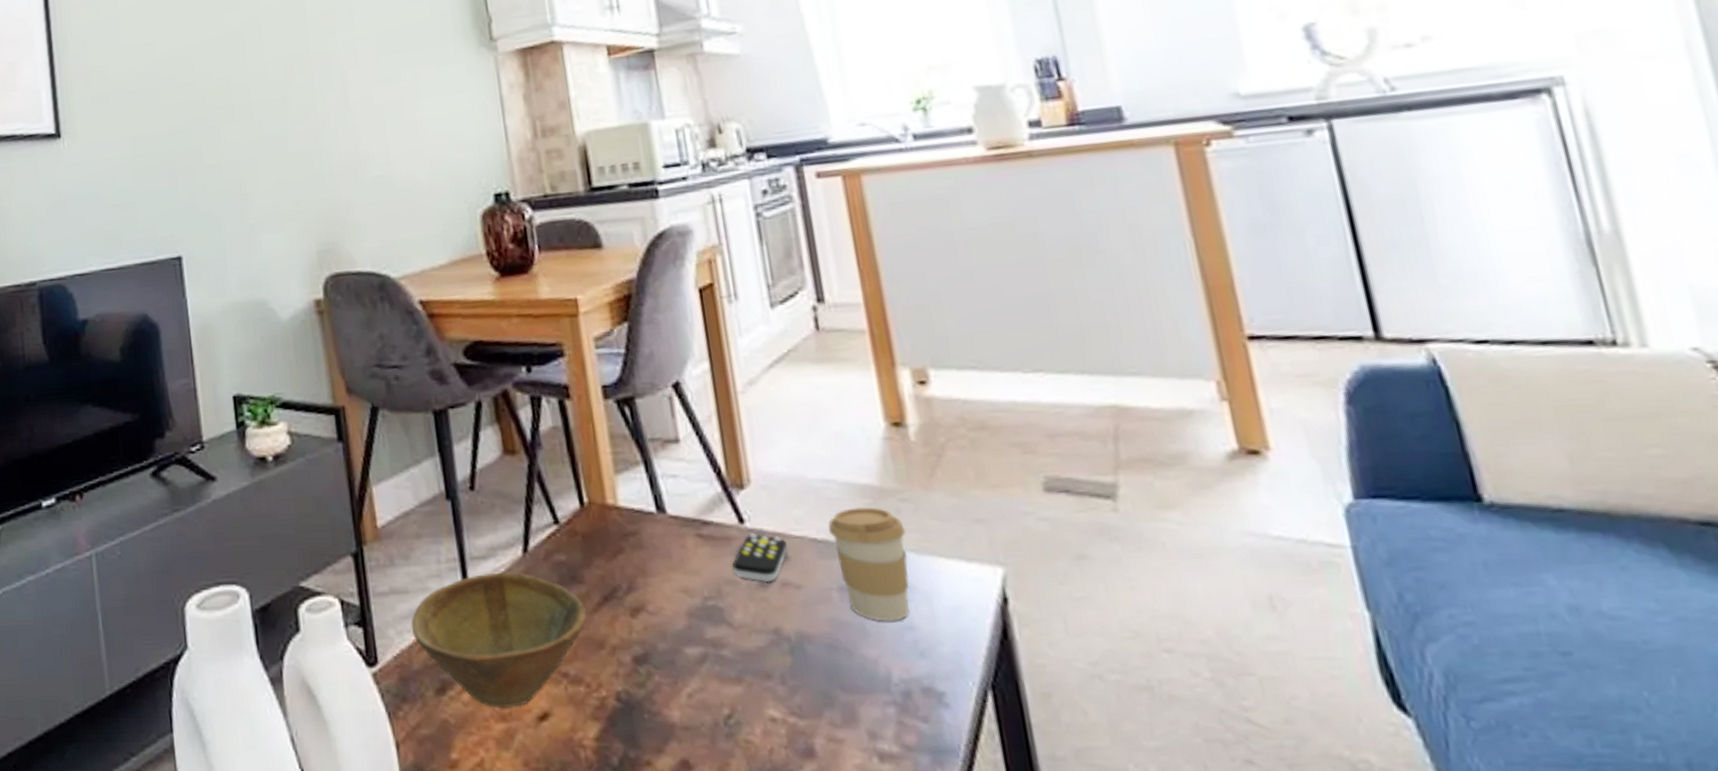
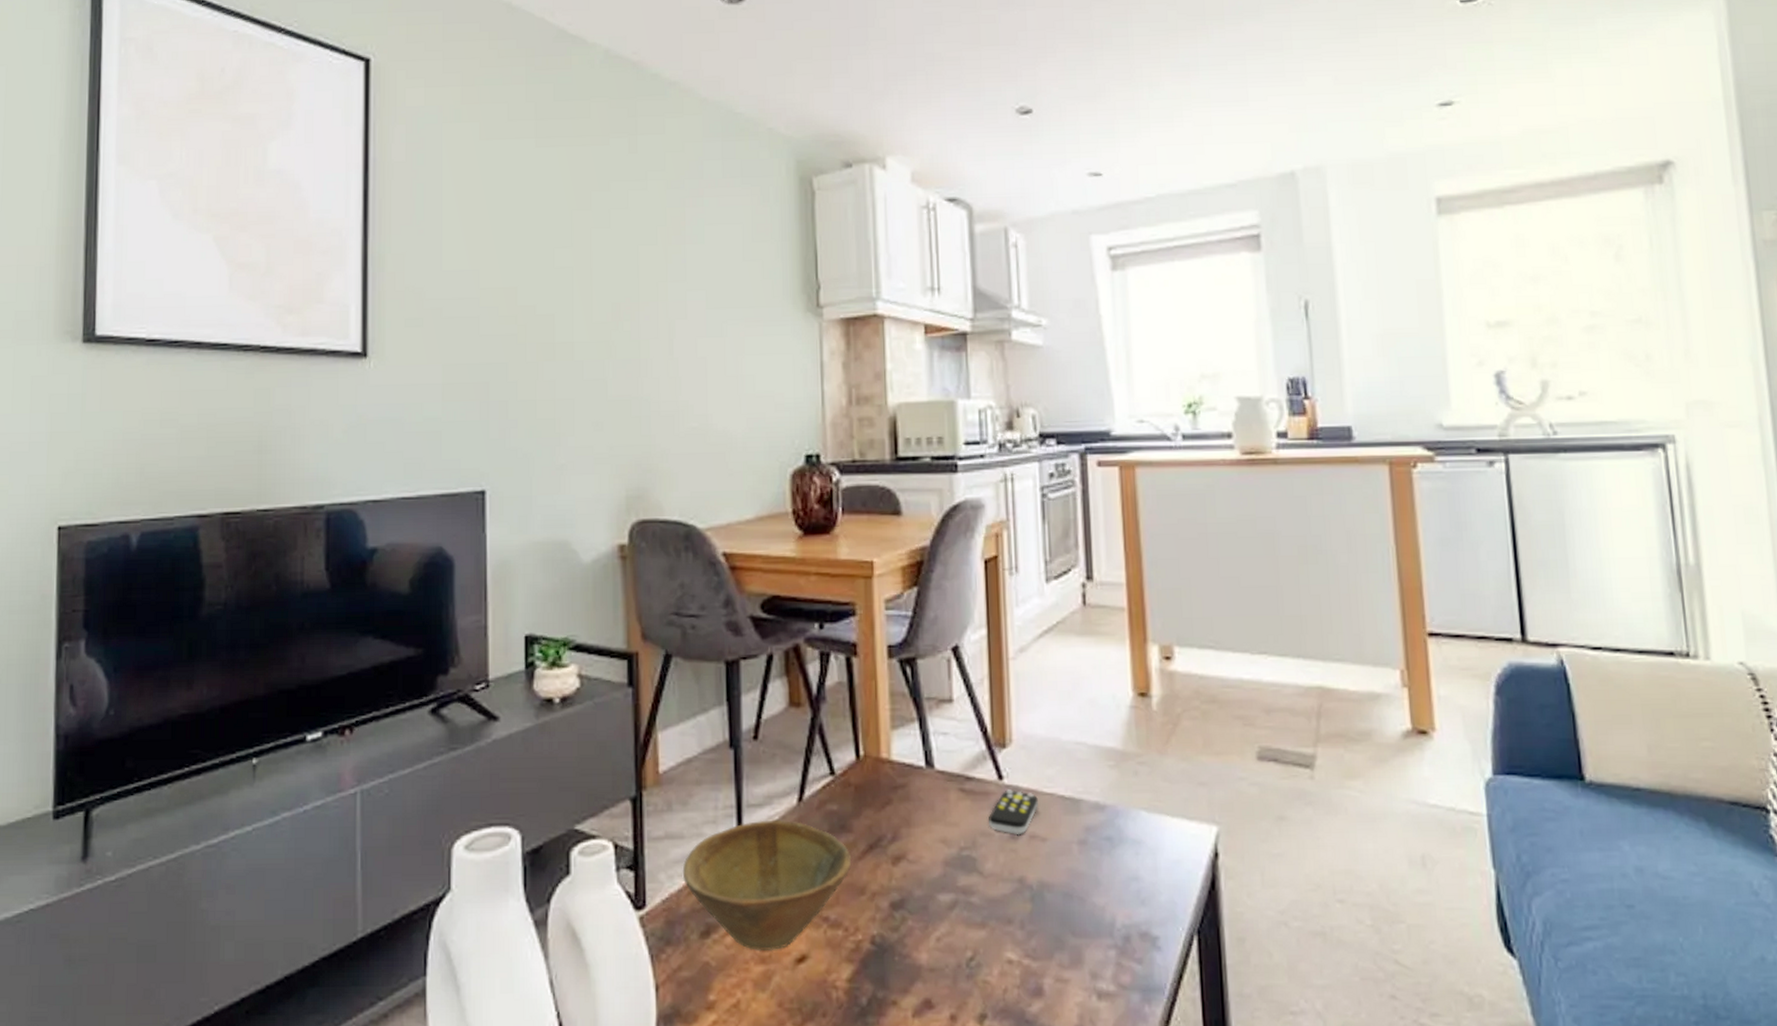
coffee cup: present [828,507,911,622] -> none [1075,768,1140,873]

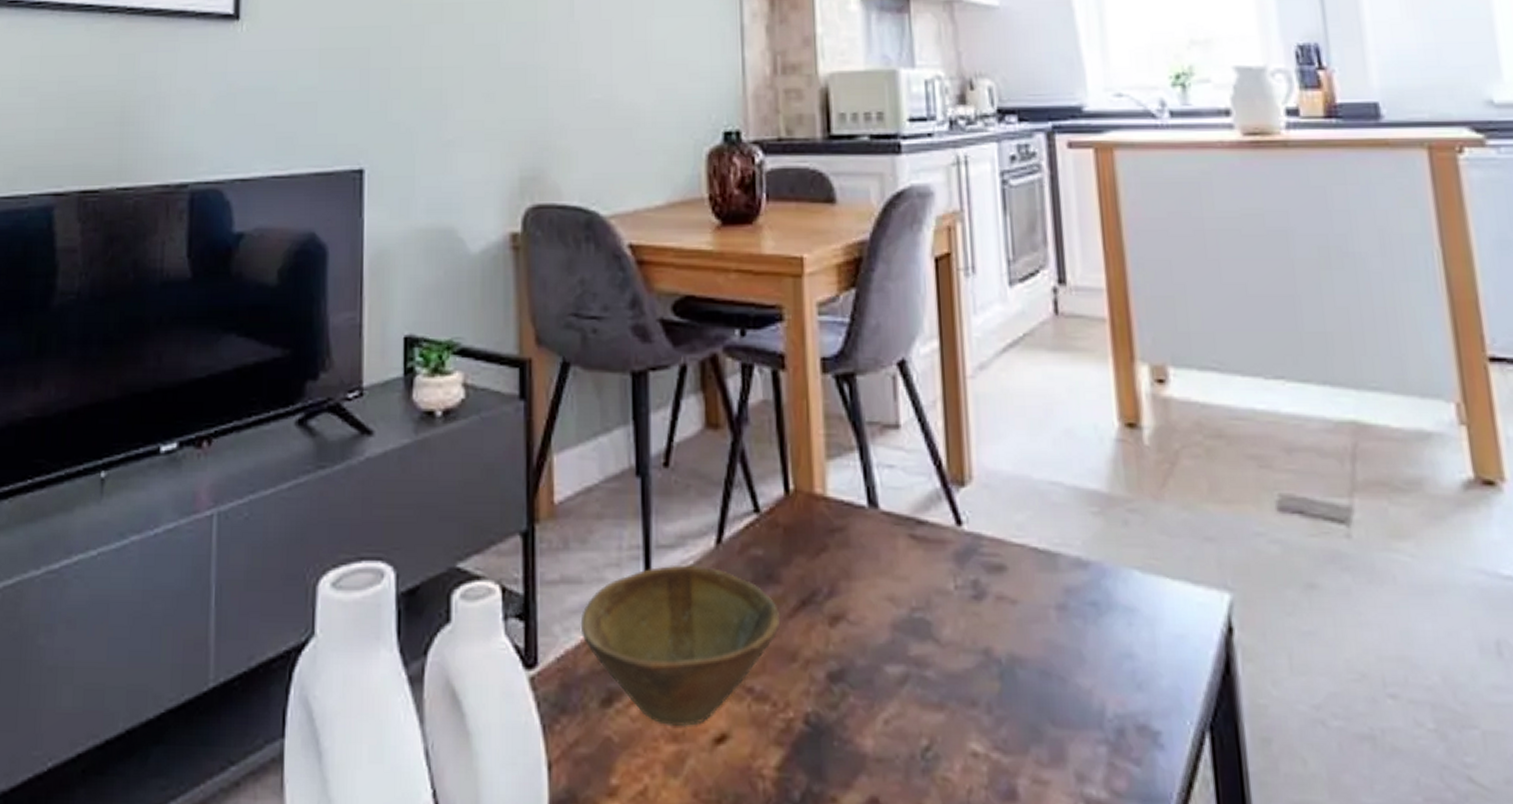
remote control: present [989,789,1038,836] -> none [945,538,1006,596]

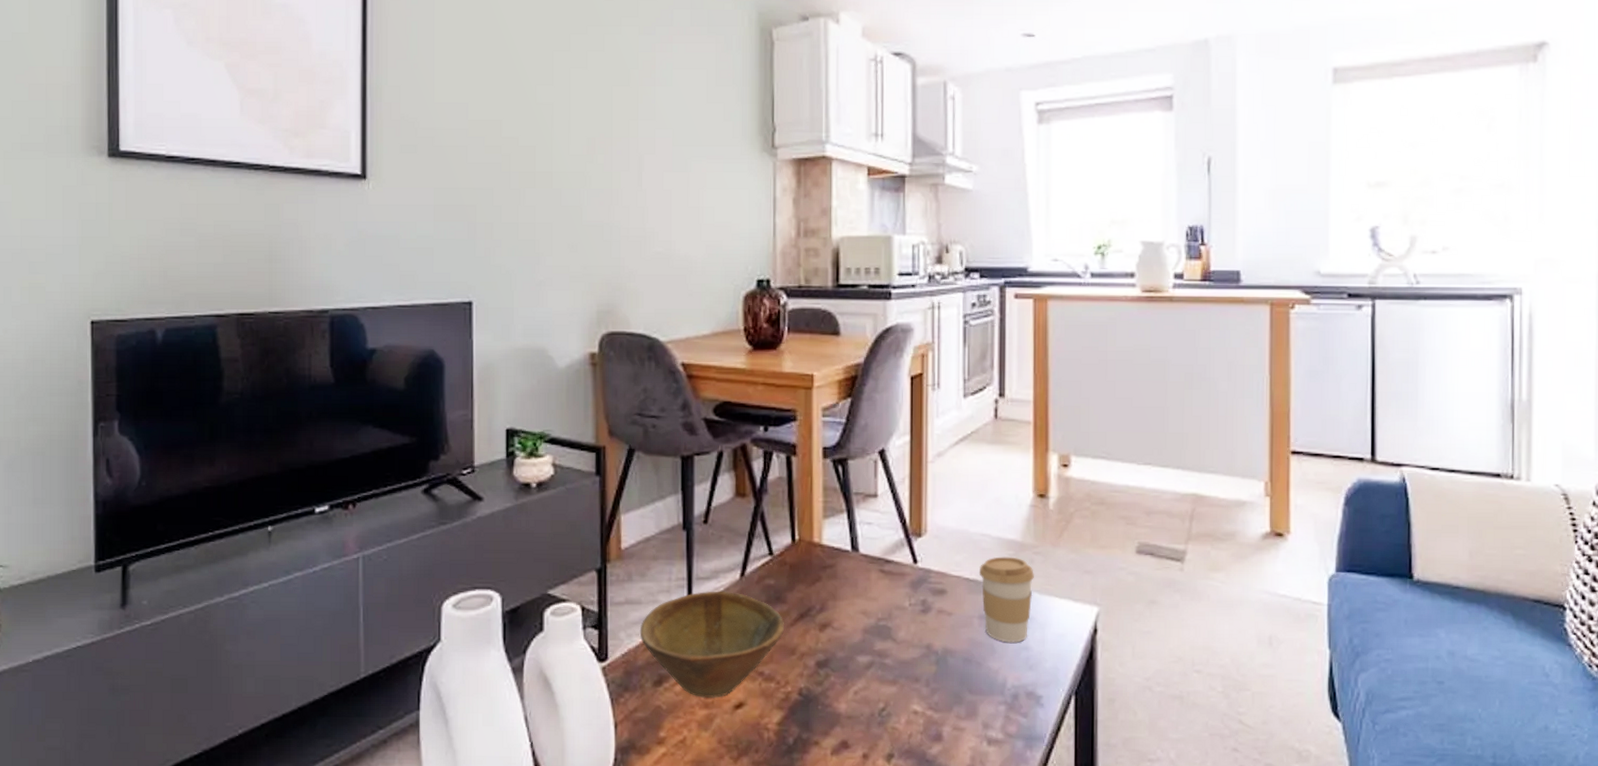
coffee cup: none [1050,515,1133,647] -> present [979,557,1034,643]

